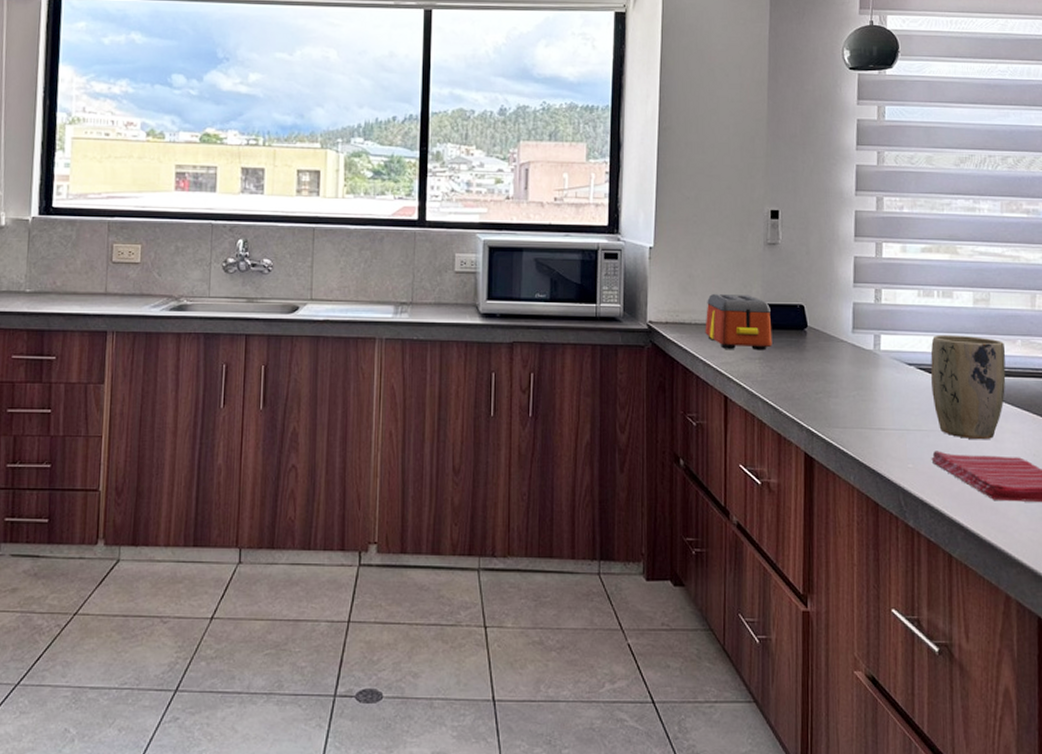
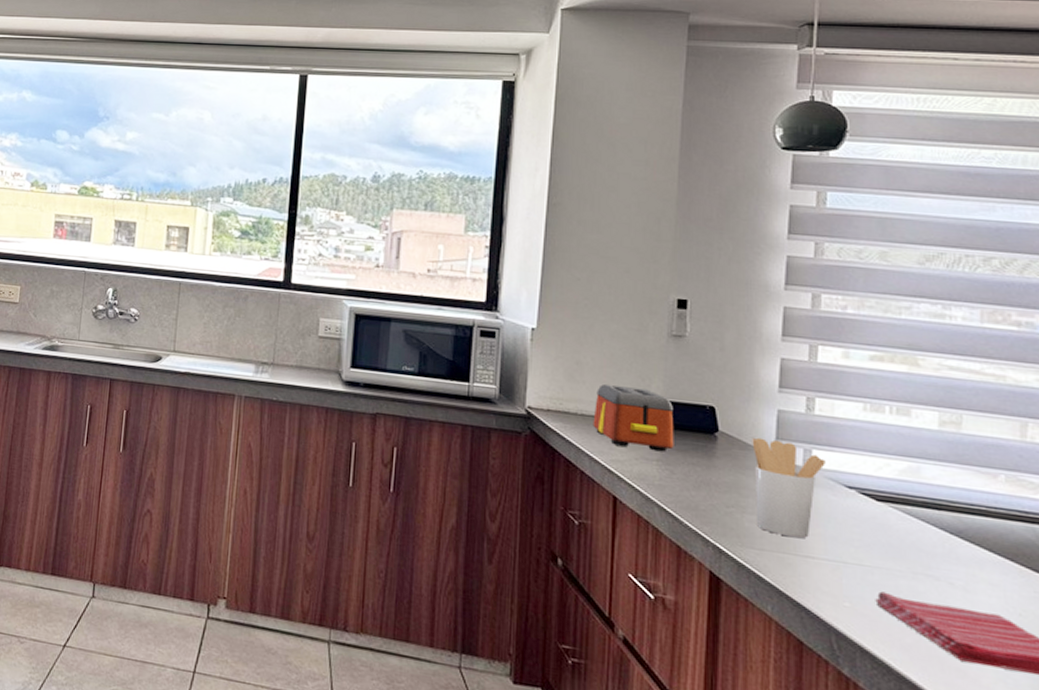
utensil holder: none [834,329,891,414] -> present [752,437,825,538]
plant pot: present [930,334,1006,439] -> none [878,457,982,588]

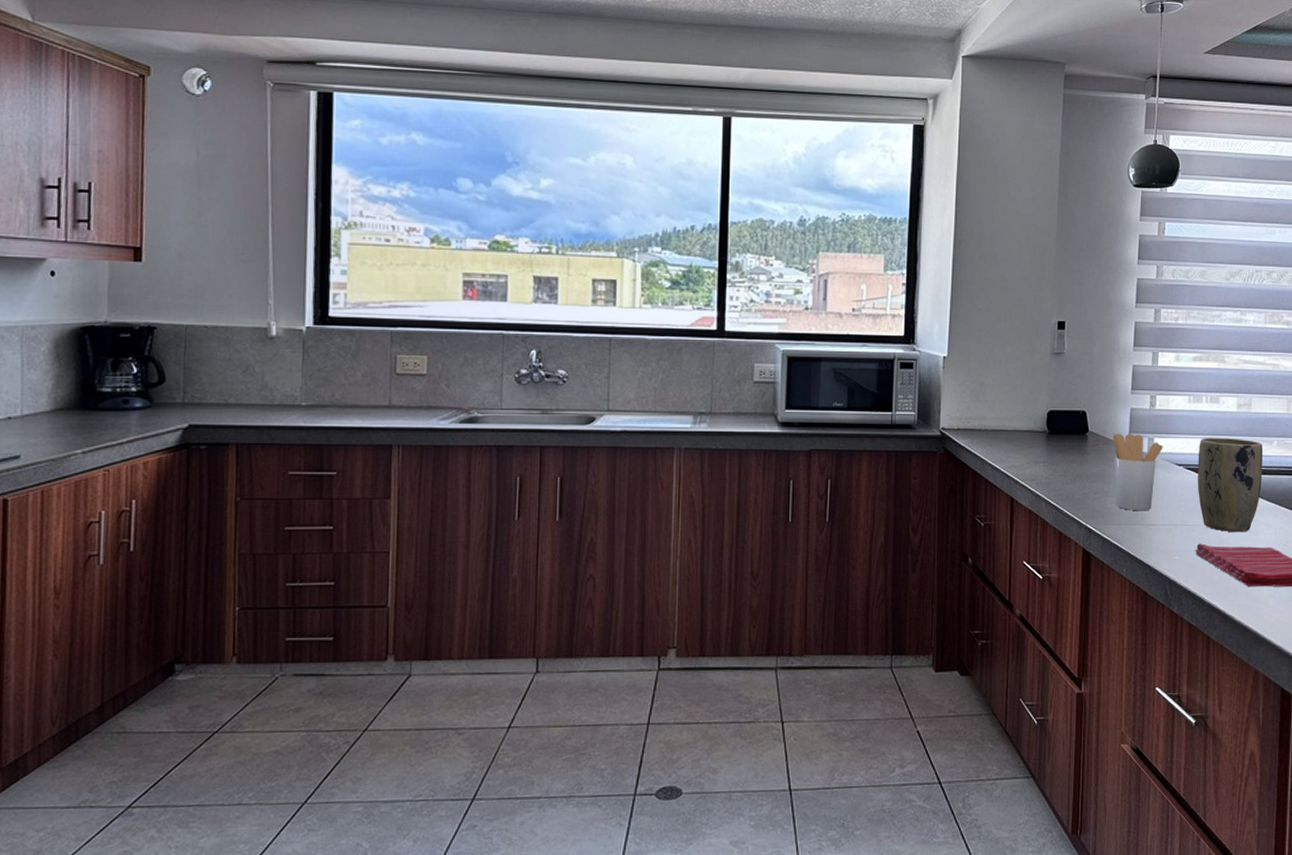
toaster: present [593,383,674,452] -> none [994,400,1056,454]
plant pot: none [878,457,982,588] -> present [1198,437,1263,532]

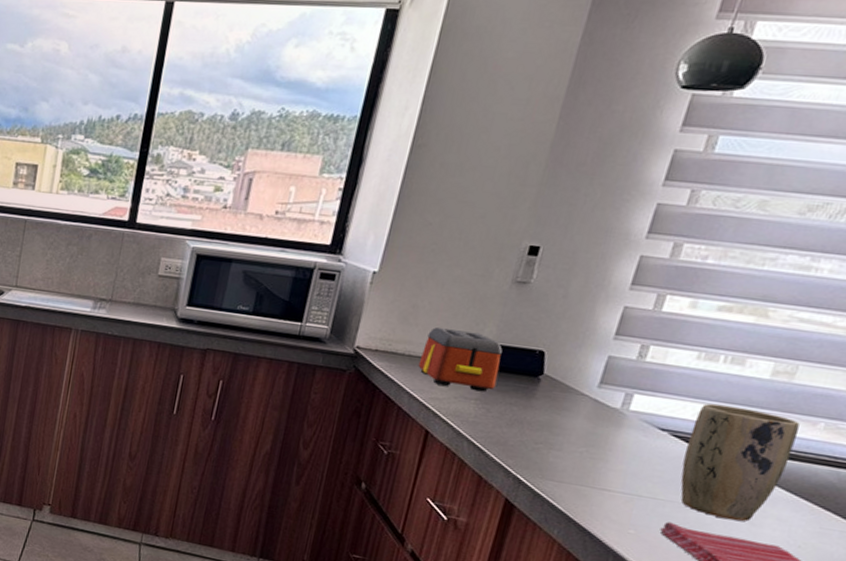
toaster: none [994,400,1056,454] -> present [418,326,503,393]
utensil holder: present [1112,433,1163,511] -> none [561,380,645,473]

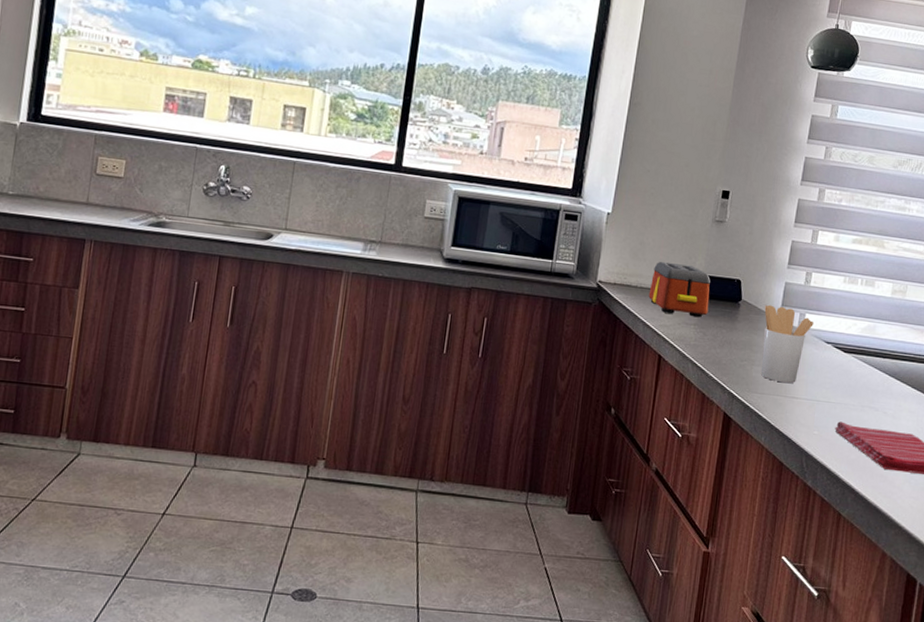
utensil holder: none [561,380,645,473] -> present [761,304,814,384]
plant pot: present [680,403,800,521] -> none [844,318,913,415]

